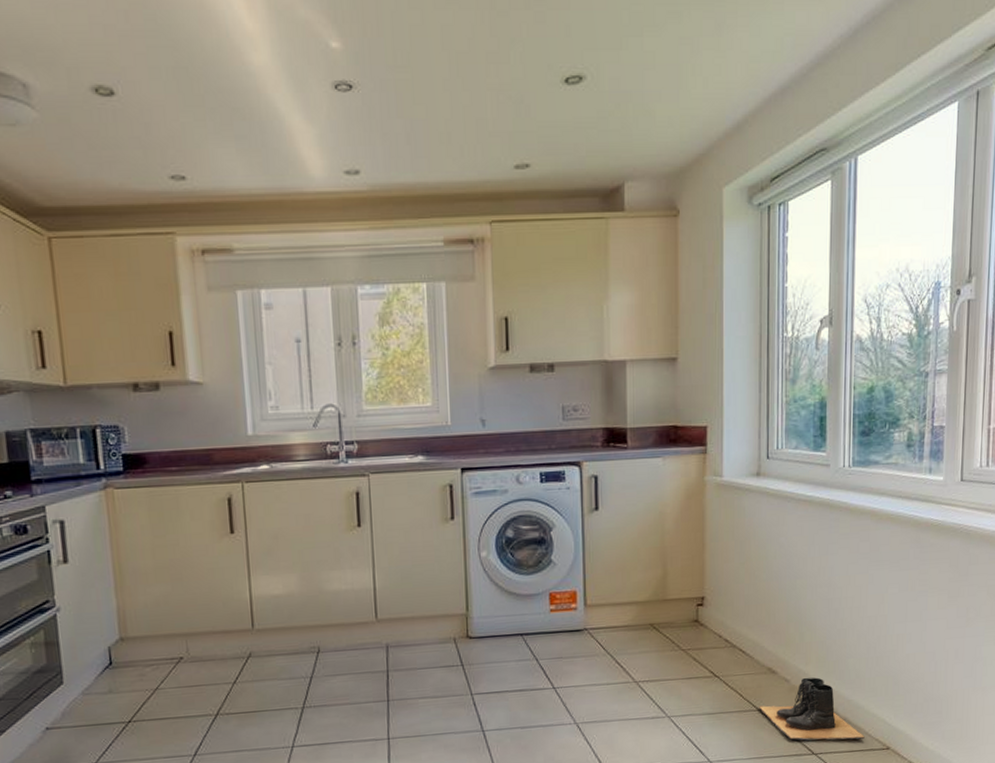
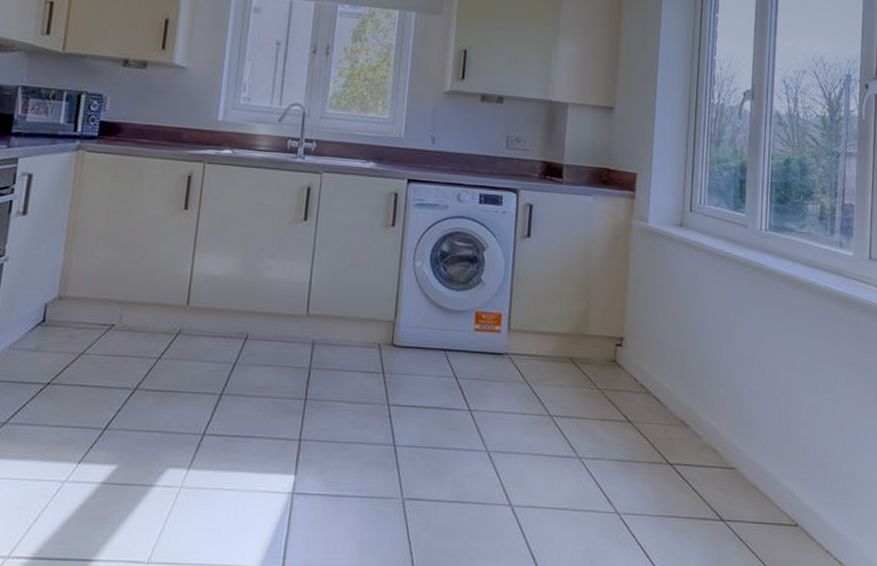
boots: present [758,677,865,741] -> none [668,435,774,511]

